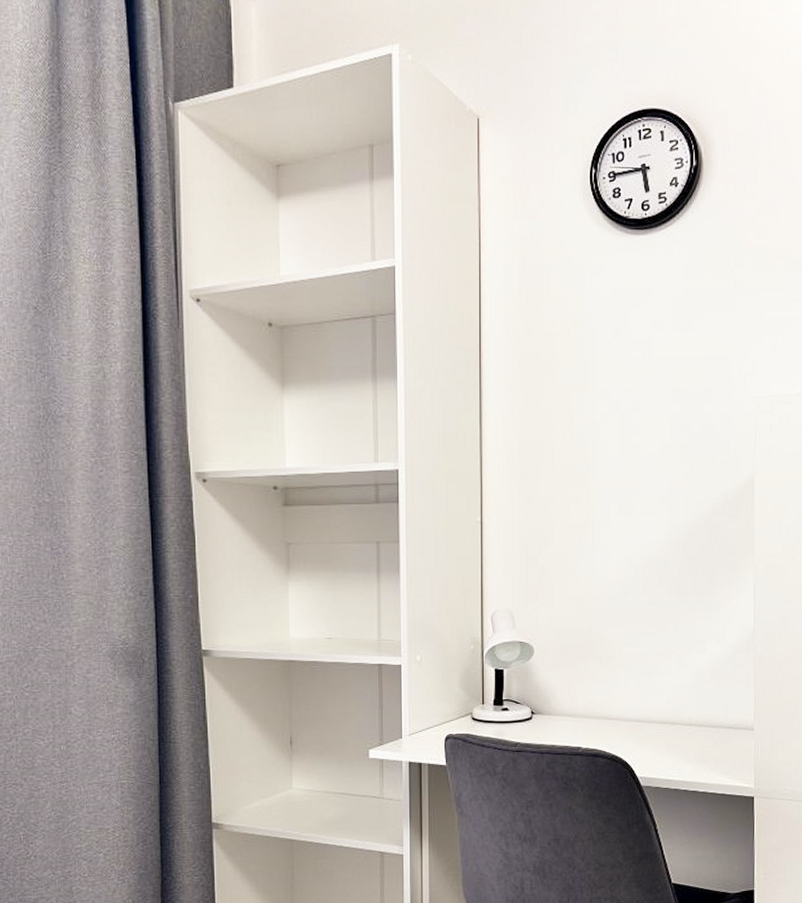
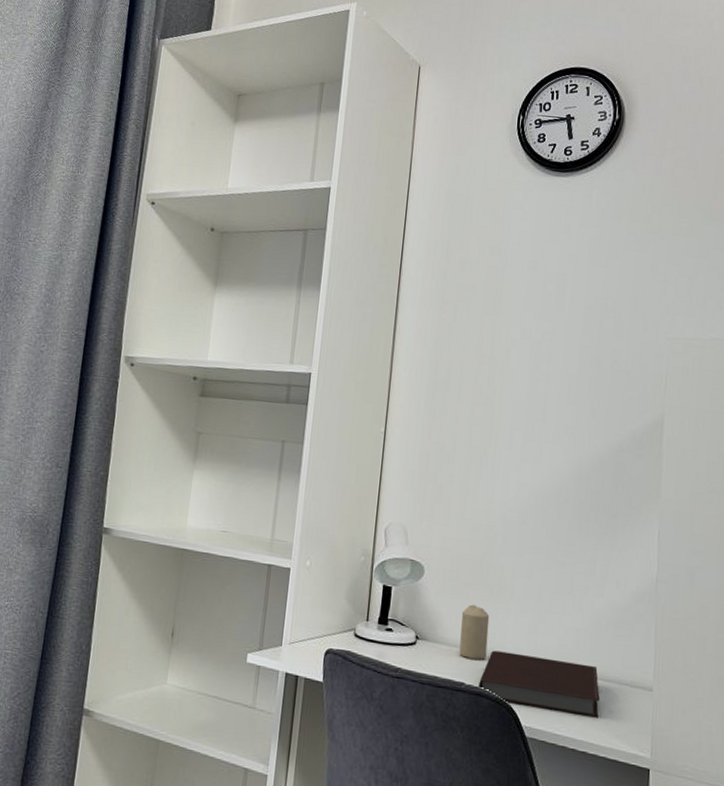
candle: none [573,675,600,725] -> present [459,604,490,660]
notebook: none [595,714,707,761] -> present [479,650,600,718]

